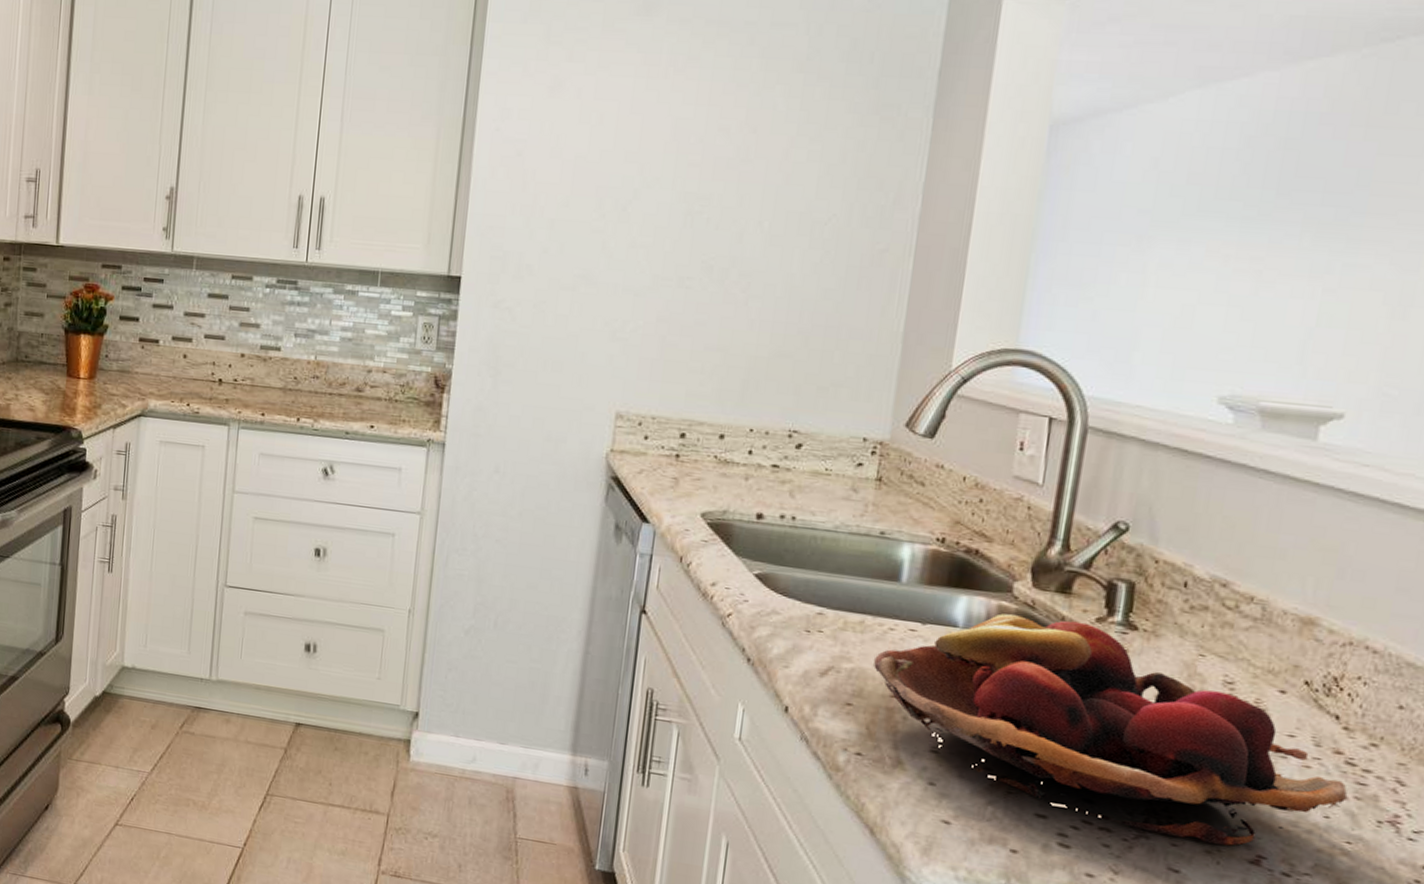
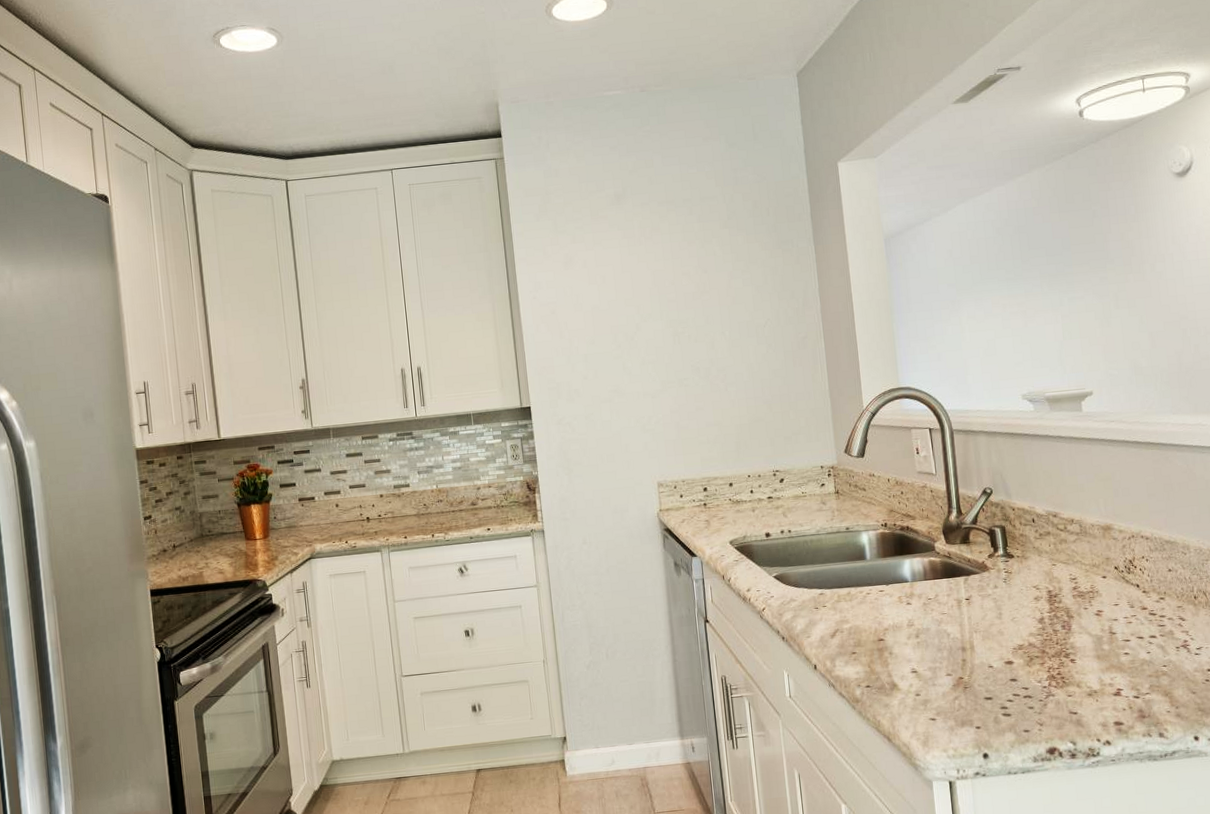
fruit basket: present [873,614,1347,846] -> none [863,560,1156,691]

